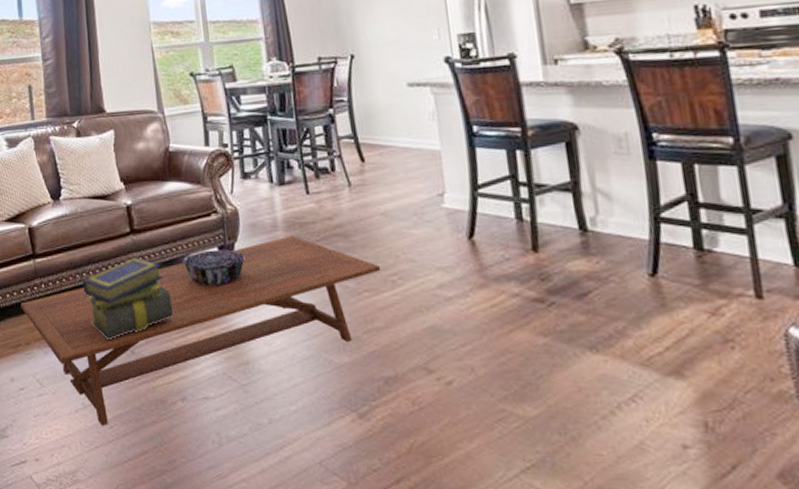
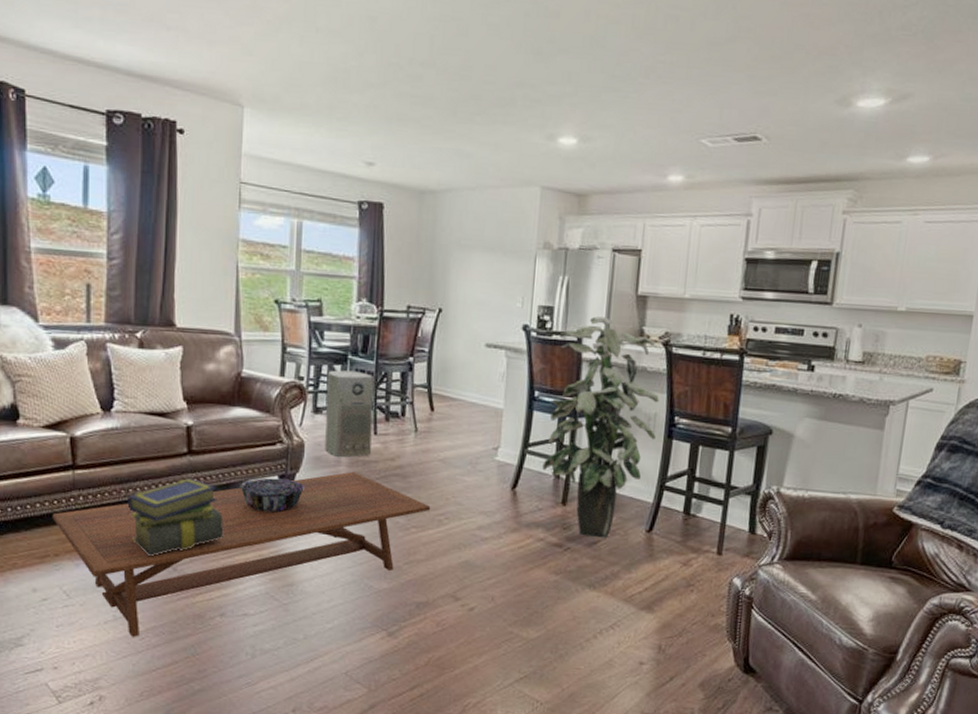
air purifier: none [251,130,306,221] -> present [325,370,374,457]
indoor plant: none [487,34,633,288] -> present [542,316,659,539]

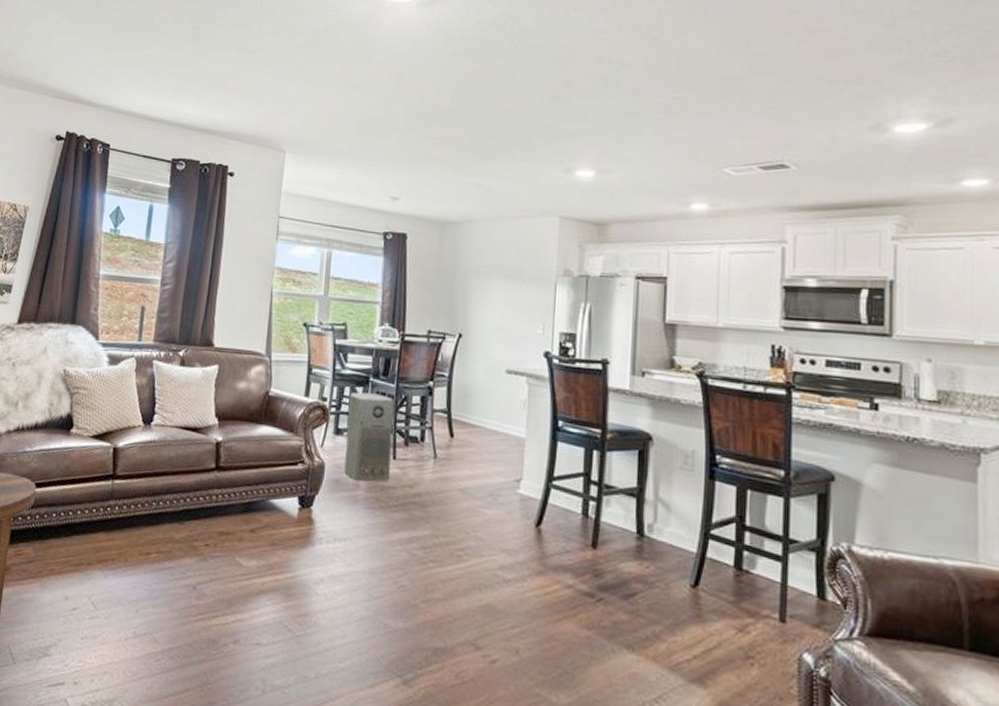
coffee table: present [52,471,431,637] -> none [90,496,450,658]
stack of books: present [127,477,224,557] -> none [157,493,244,573]
decorative bowl: present [239,477,306,513] -> none [261,498,324,535]
indoor plant: present [542,316,659,539] -> none [569,344,696,591]

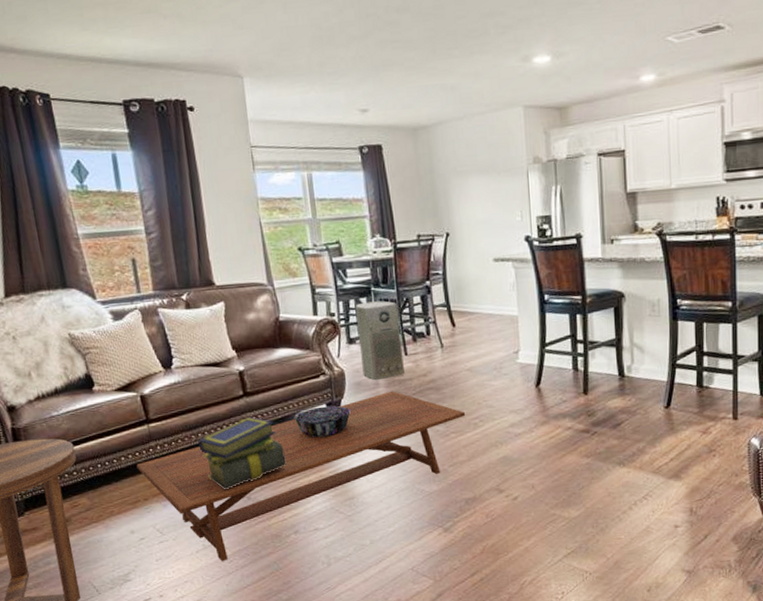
coffee table: none [90,496,450,658] -> present [136,391,466,561]
stack of books: none [157,493,244,573] -> present [198,416,287,490]
decorative bowl: none [261,498,324,535] -> present [293,405,352,438]

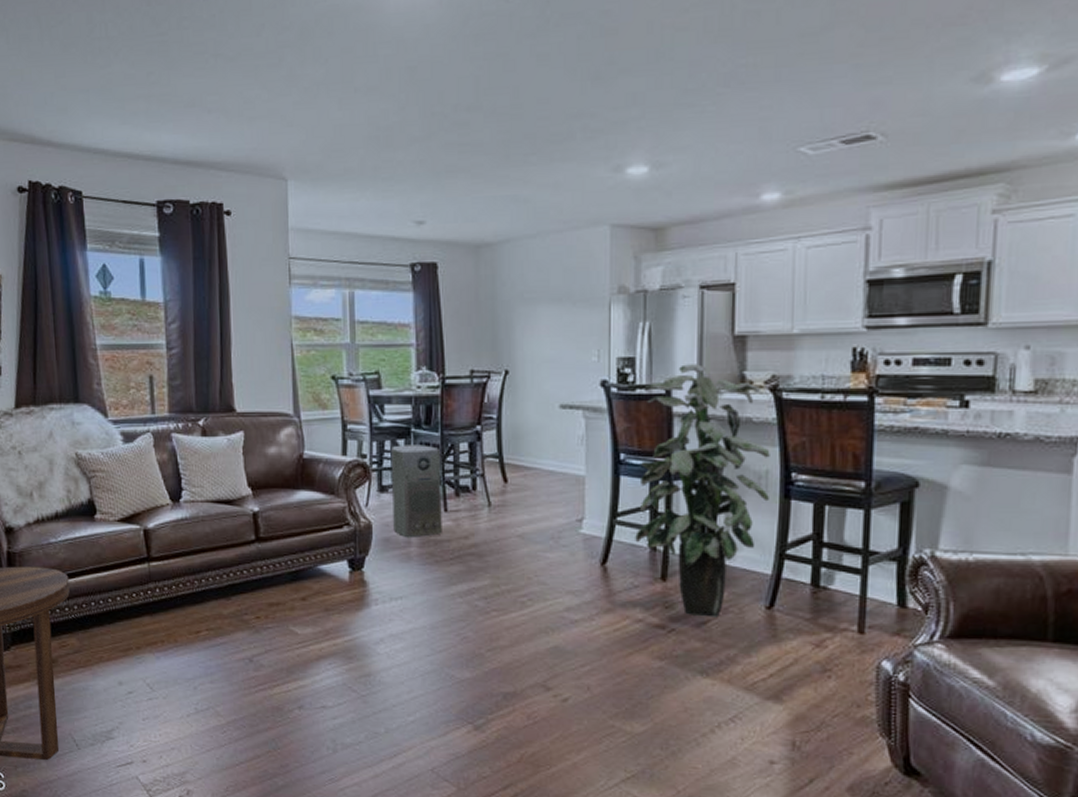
coffee table: present [136,391,466,561] -> none [132,552,512,730]
stack of books: present [198,416,287,490] -> none [201,565,297,648]
decorative bowl: present [293,405,352,438] -> none [309,562,376,599]
indoor plant: none [559,217,661,420] -> present [635,364,770,618]

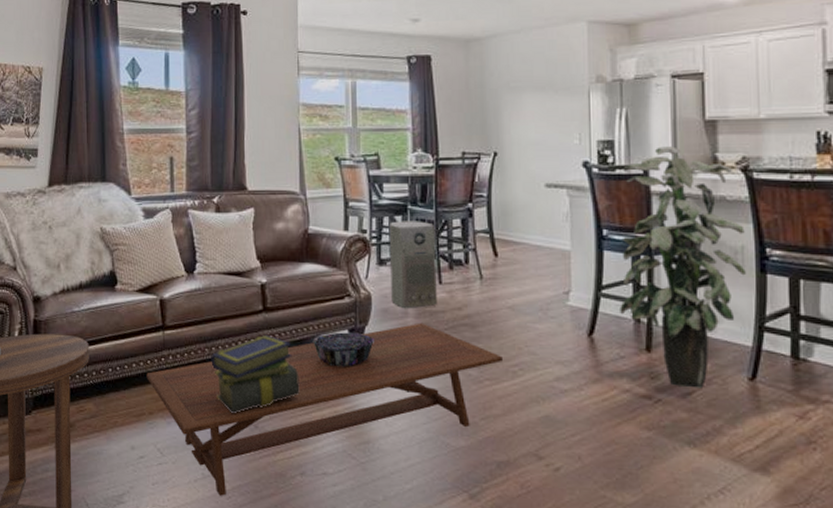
coffee table: none [132,552,512,730] -> present [146,322,504,496]
stack of books: none [201,565,297,648] -> present [211,334,300,414]
decorative bowl: none [309,562,376,599] -> present [312,332,375,367]

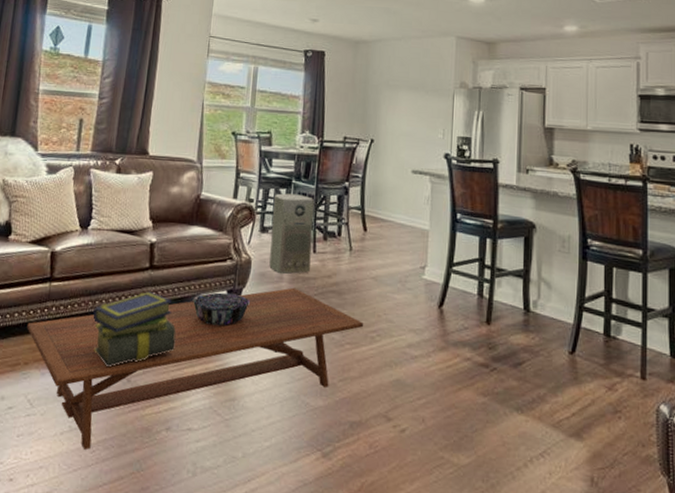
indoor plant: present [620,146,746,388] -> none [466,146,571,360]

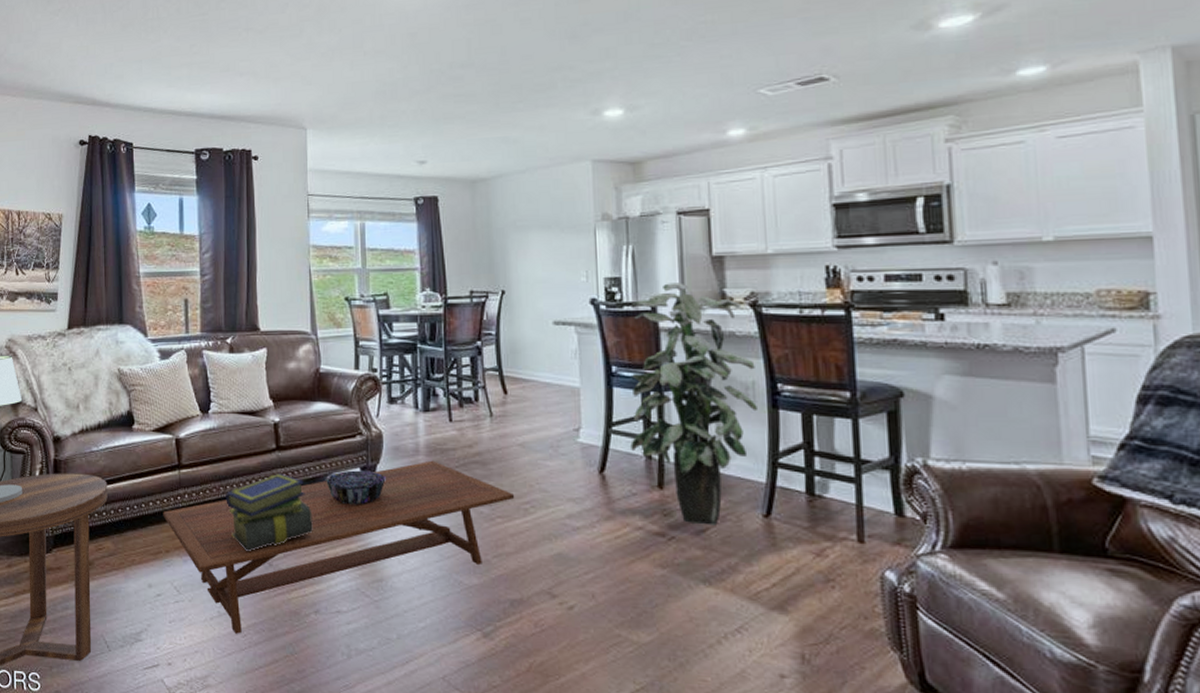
air purifier: present [269,193,314,274] -> none [400,359,448,446]
indoor plant: none [466,146,571,360] -> present [630,283,757,526]

